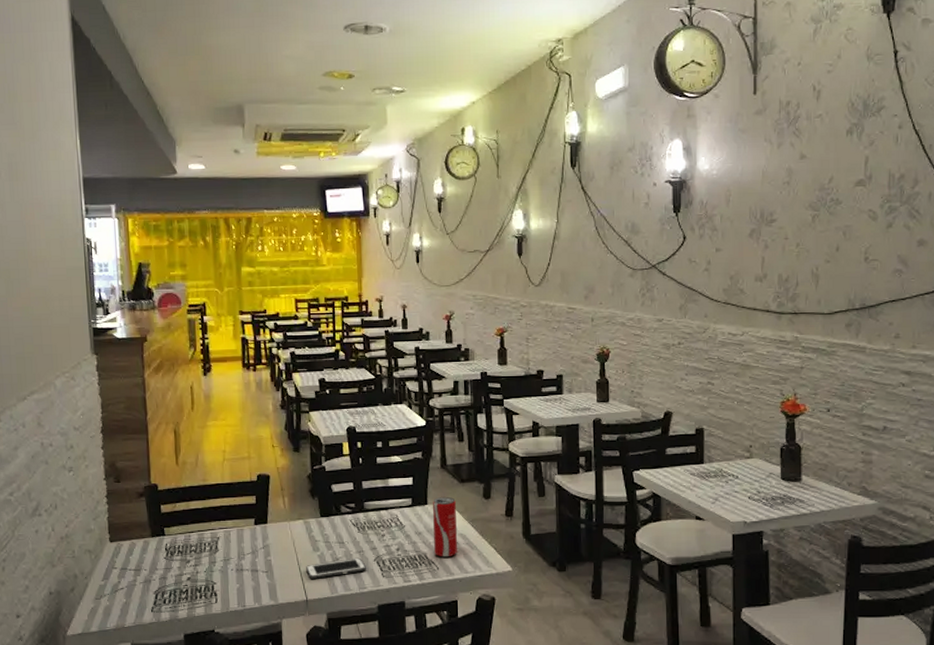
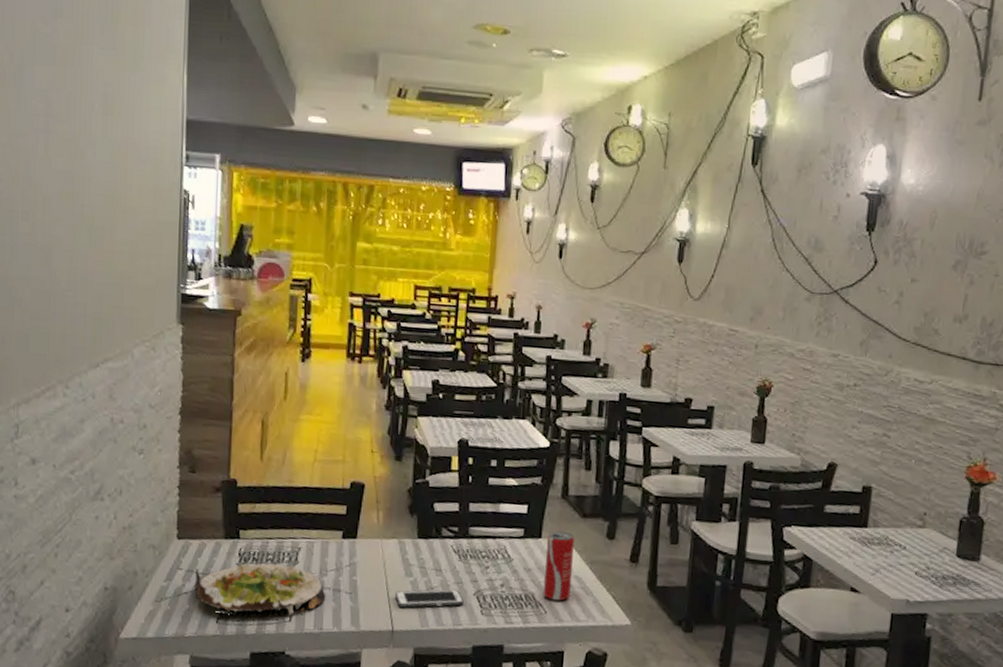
salad plate: none [128,552,246,603] -> present [193,563,326,617]

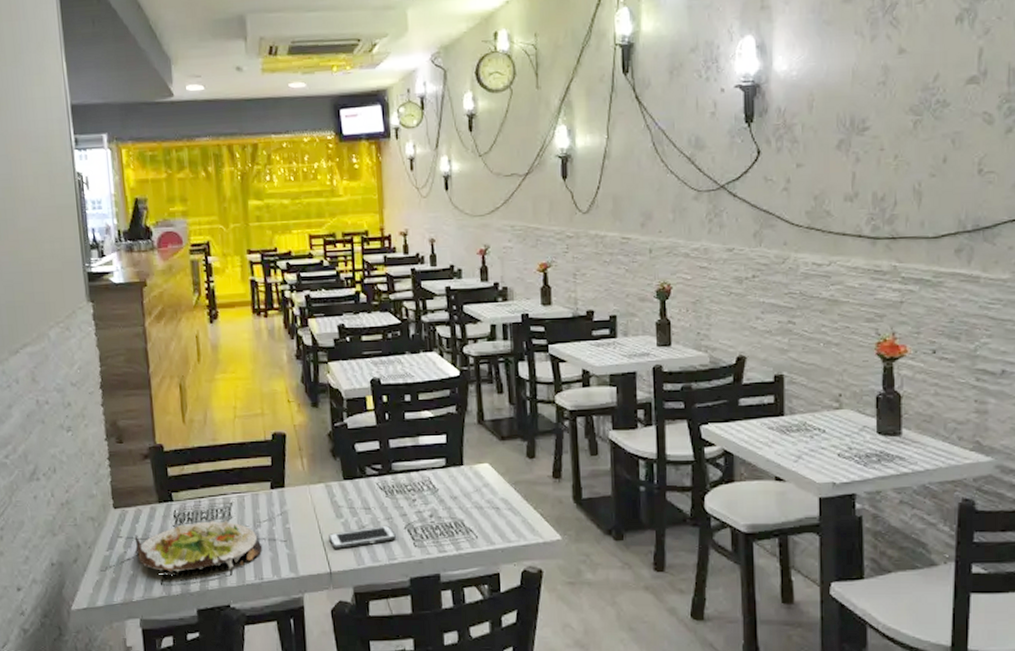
beverage can: present [544,530,574,601] -> none [469,456,498,525]

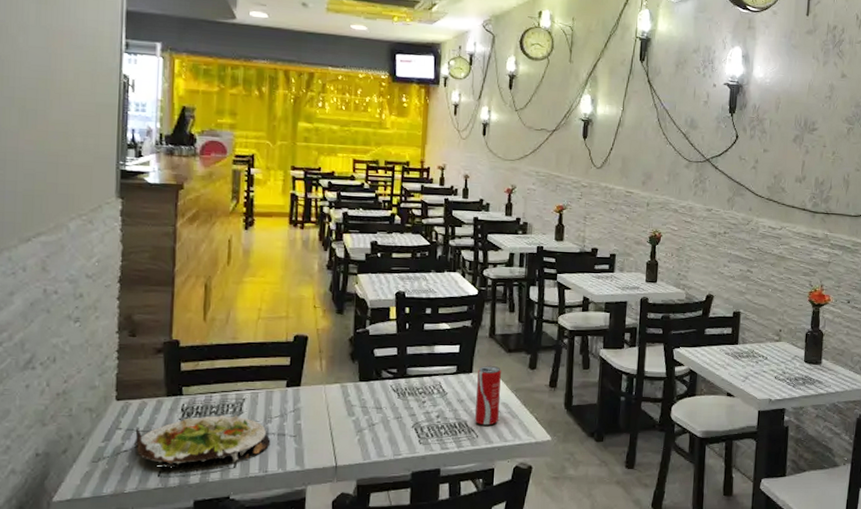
cell phone: present [329,525,396,549] -> none [338,423,403,445]
beverage can: none [469,456,498,525] -> present [475,365,501,426]

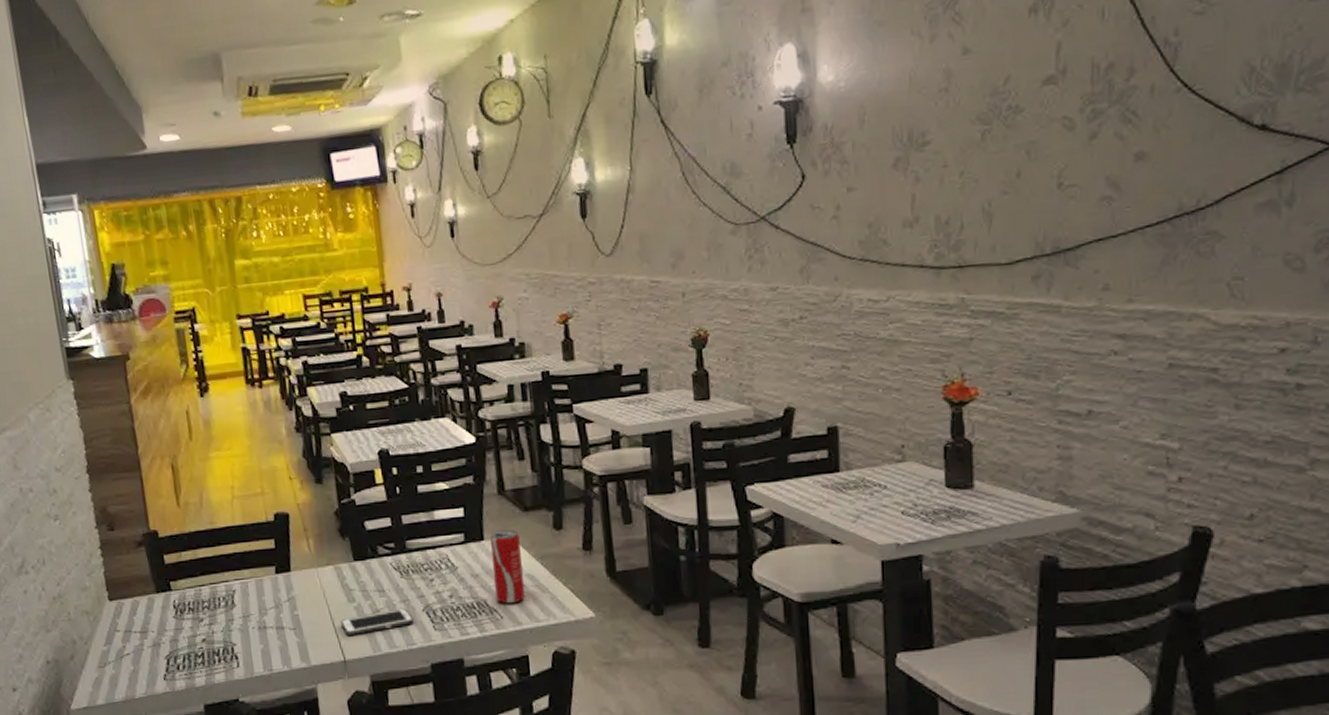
salad plate: present [133,414,271,467] -> none [132,608,270,669]
cell phone: none [338,423,403,445] -> present [341,608,414,636]

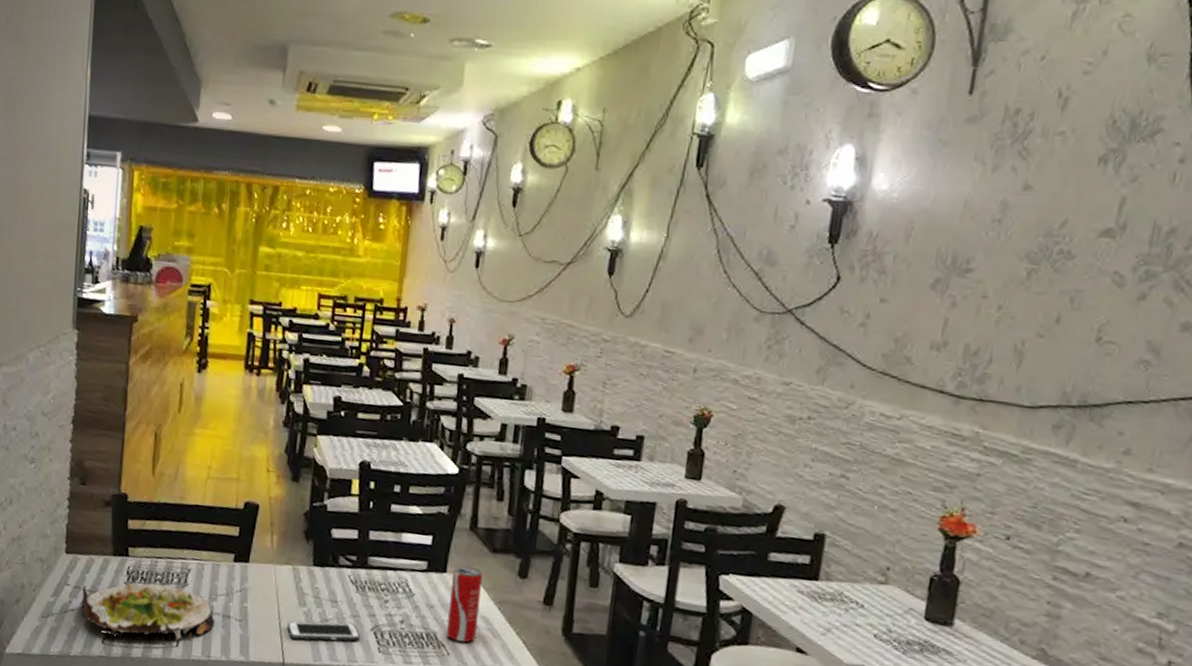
salad plate: none [132,608,270,669] -> present [80,582,215,641]

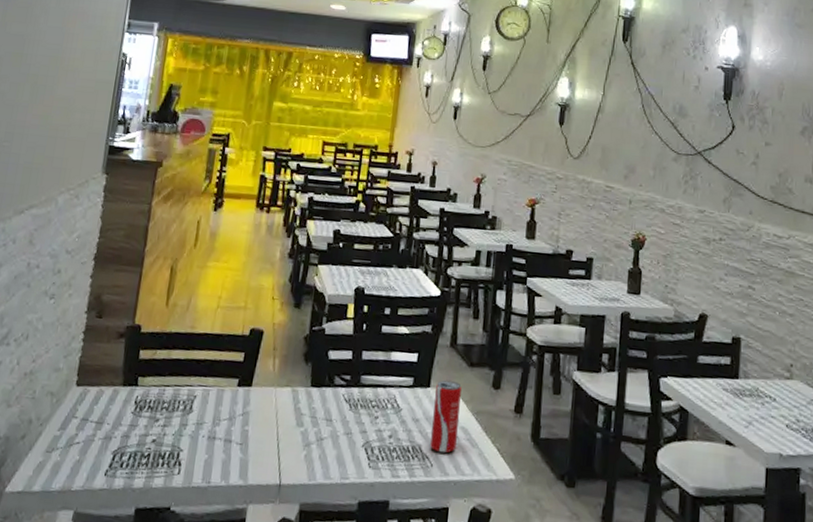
salad plate: present [80,582,215,641] -> none [86,411,217,469]
cell phone: present [287,621,360,642] -> none [285,440,352,461]

